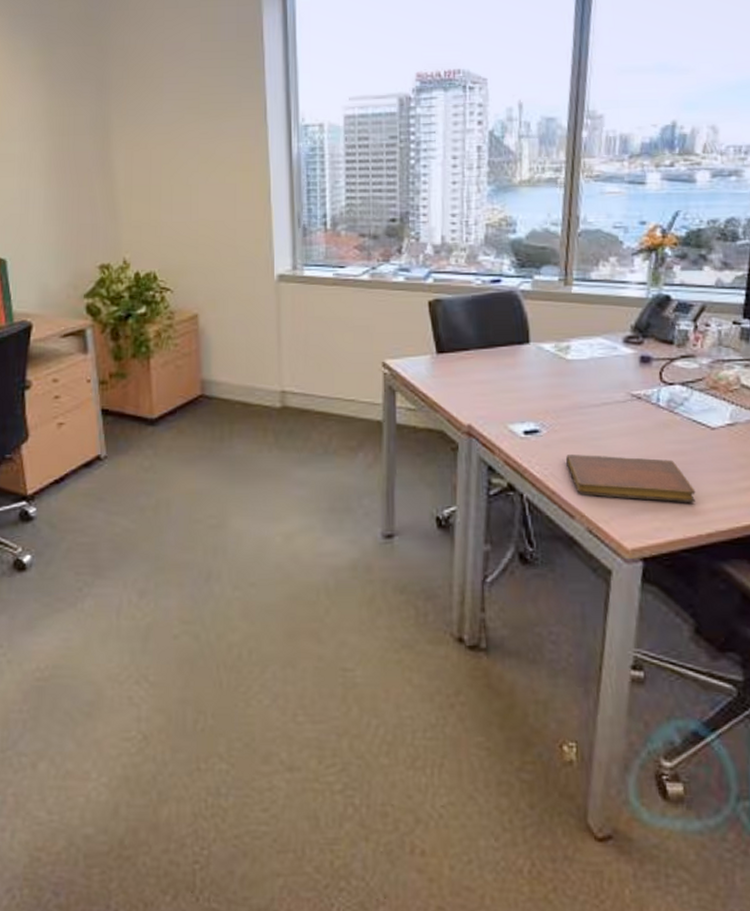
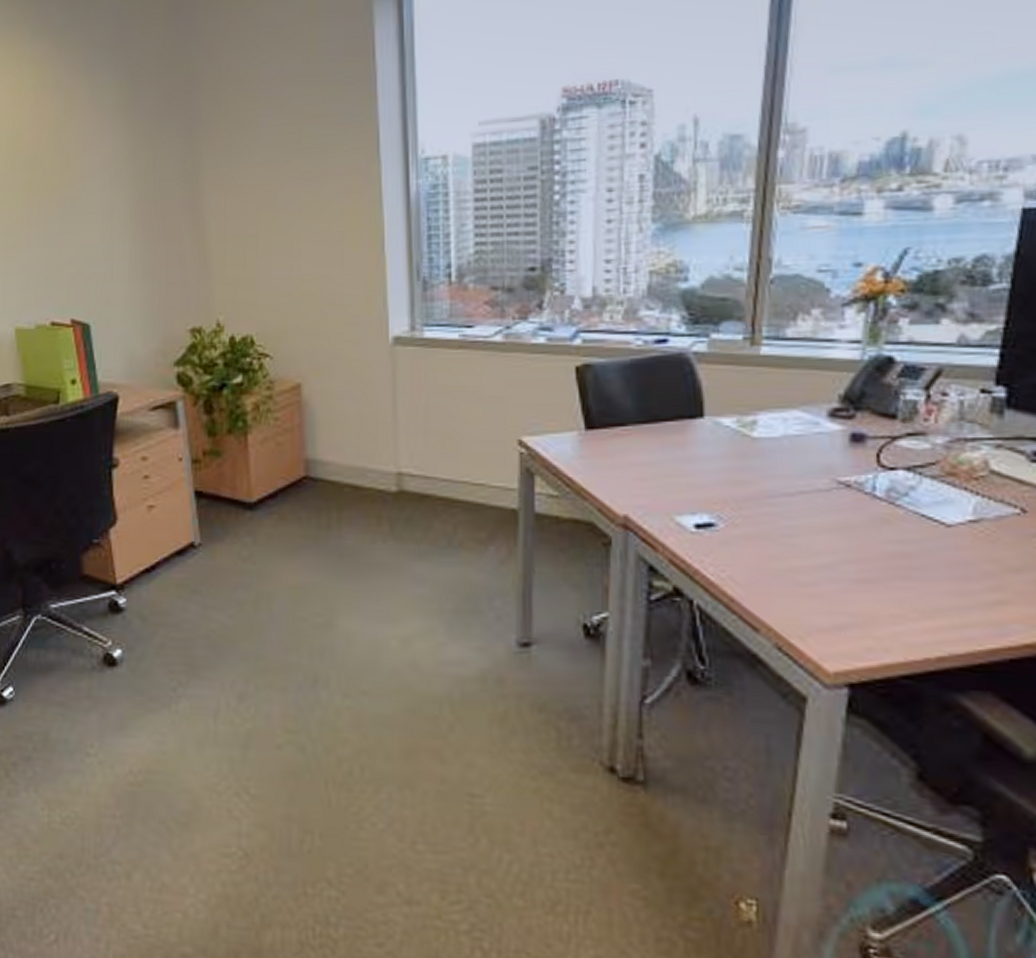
notebook: present [566,455,696,502] -> none [749,554,923,617]

